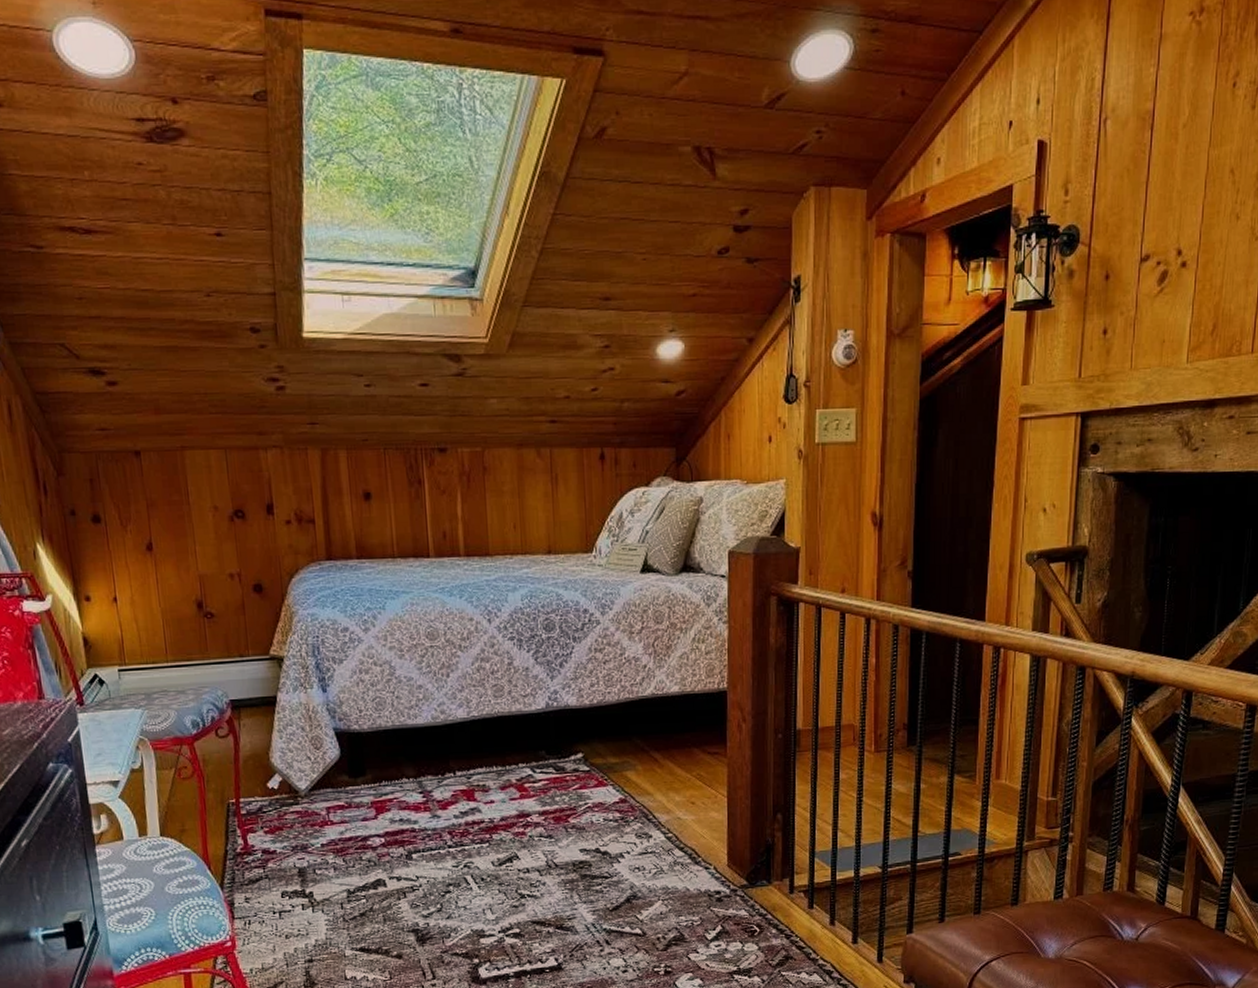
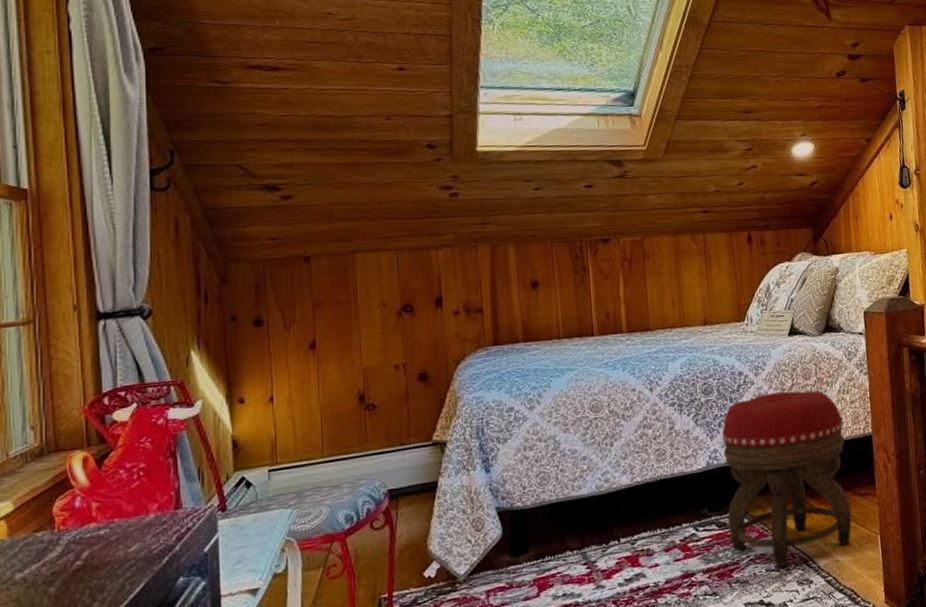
footstool: none [563,634,699,819] -> present [722,390,852,569]

